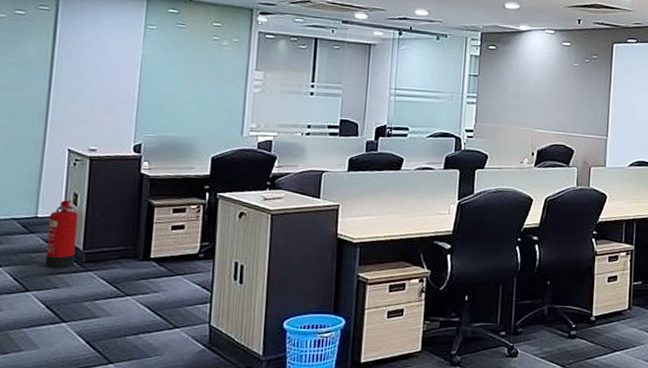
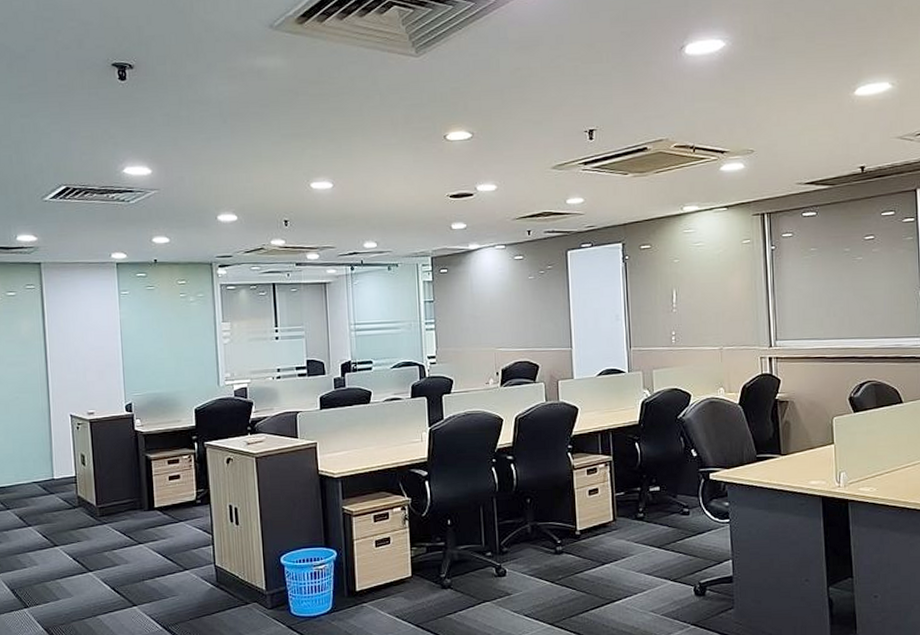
fire extinguisher: present [44,200,78,269] -> none [63,461,91,524]

